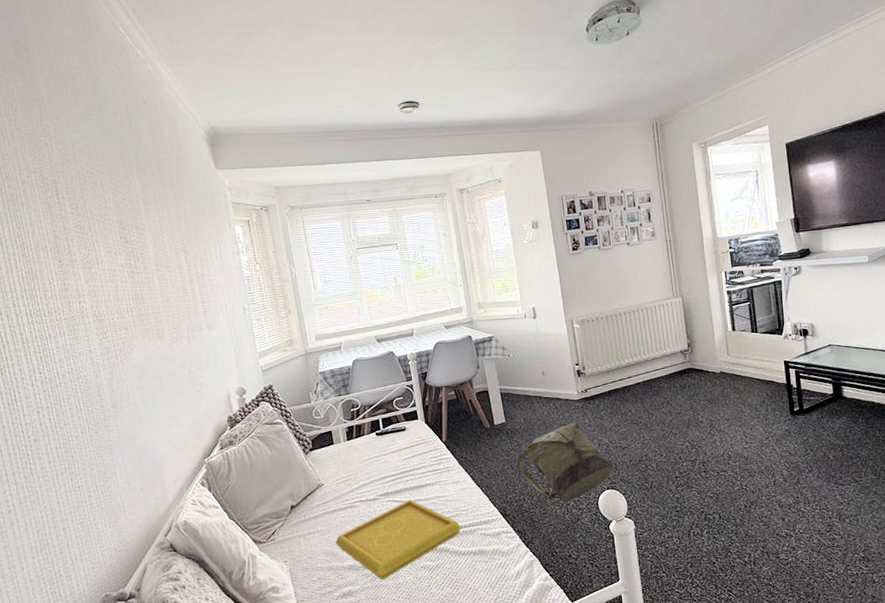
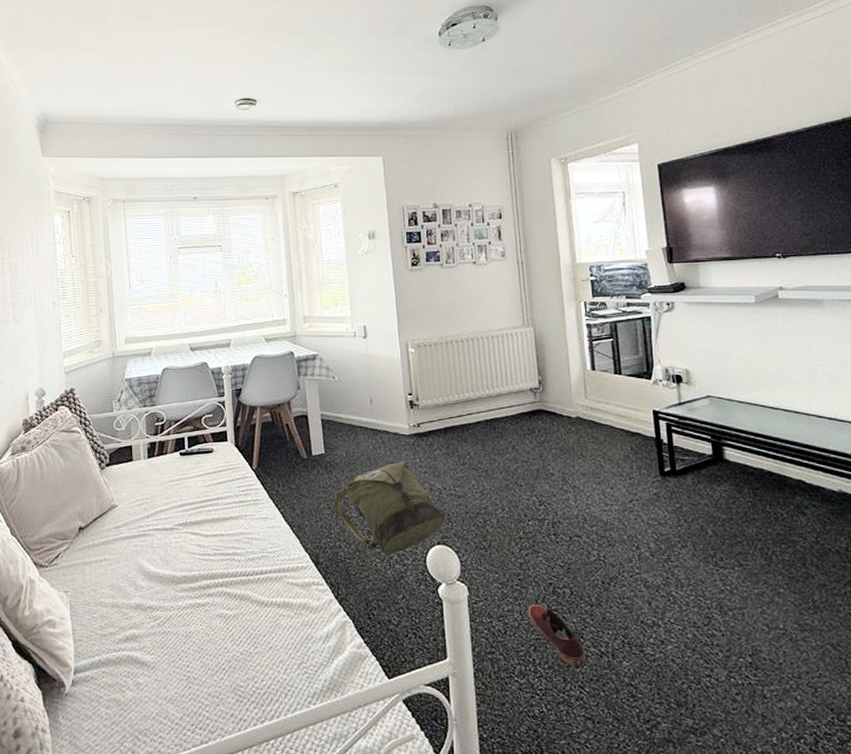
serving tray: present [336,499,461,580] -> none [124,533,266,626]
shoe: none [684,530,733,576] -> present [527,605,585,667]

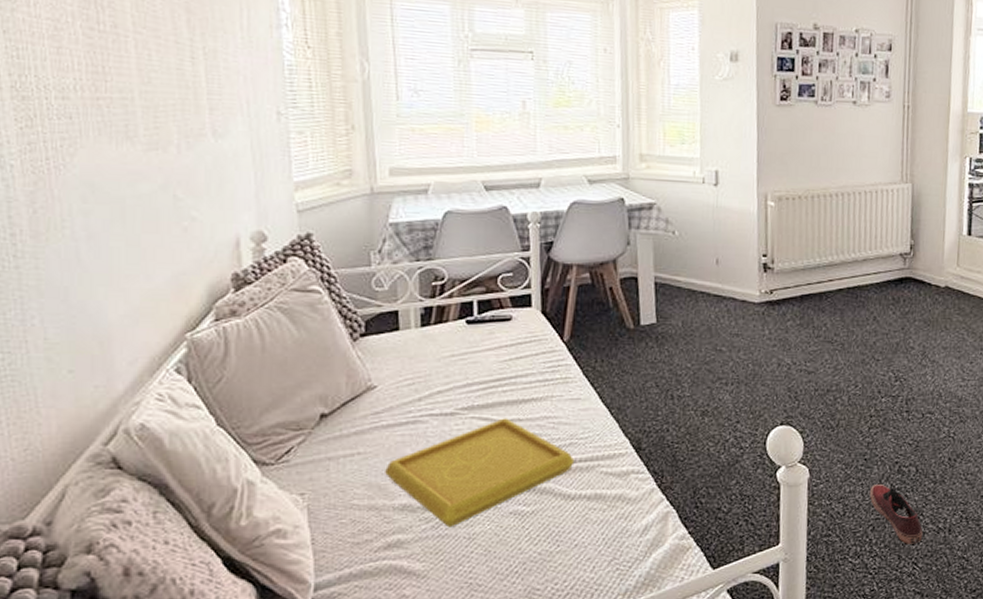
serving tray: none [124,533,266,626] -> present [385,418,575,528]
backpack: present [334,461,446,556] -> none [663,332,793,438]

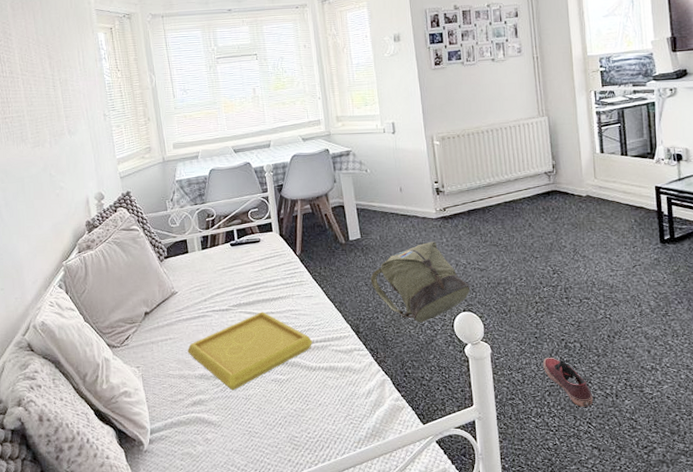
backpack: none [663,332,793,438] -> present [370,241,471,323]

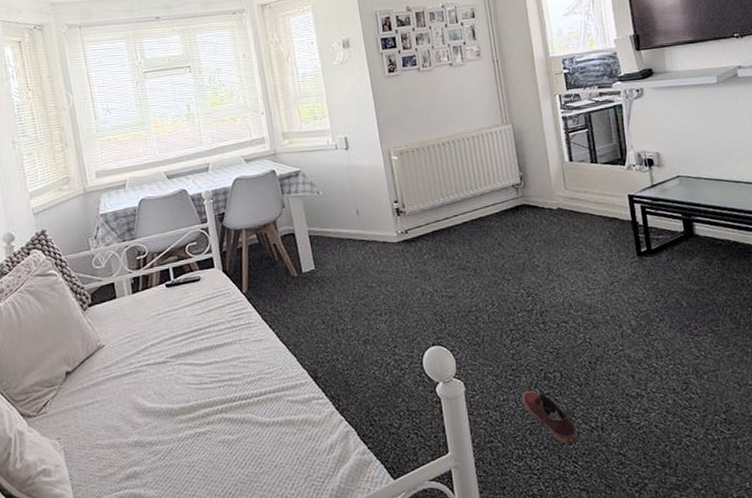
serving tray: present [188,312,313,391] -> none [118,361,265,458]
backpack: present [370,241,471,323] -> none [328,268,439,362]

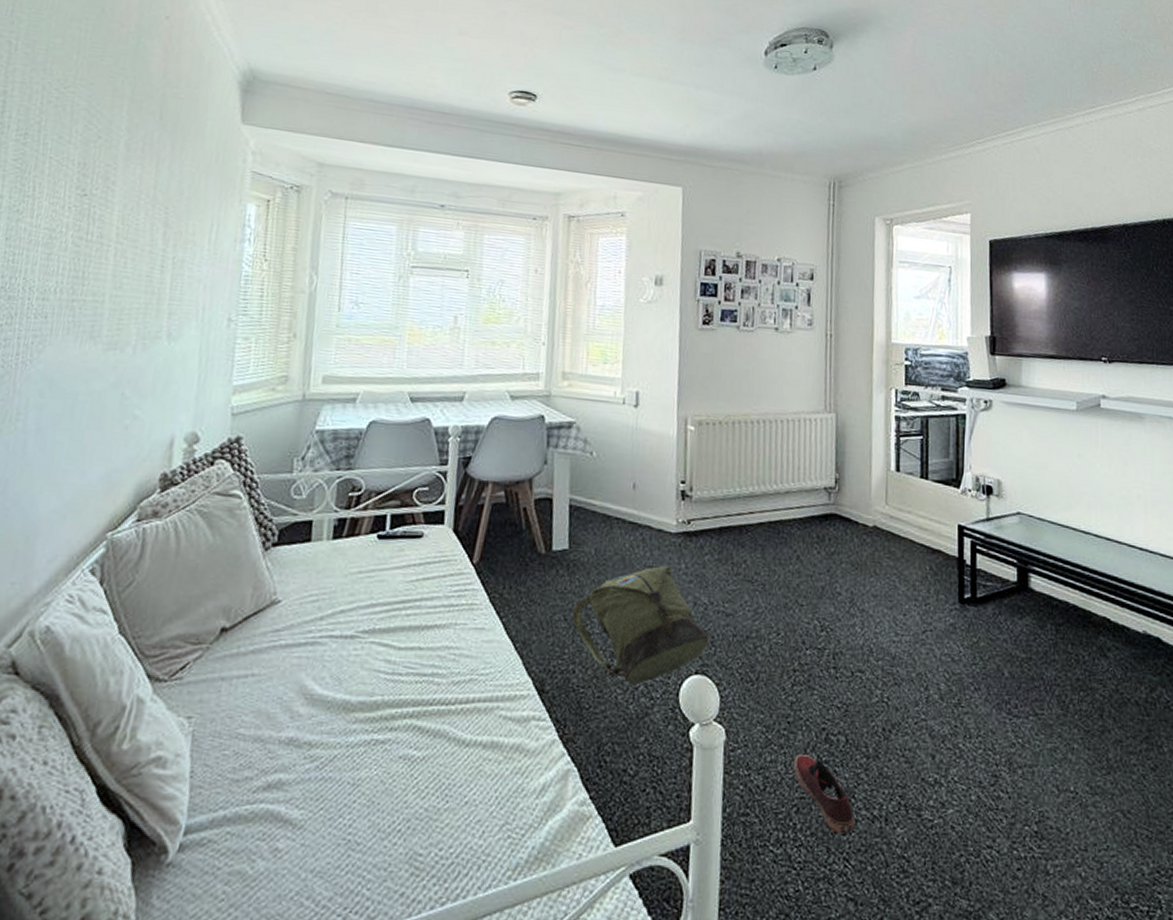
backpack: none [328,268,439,362] -> present [572,565,709,686]

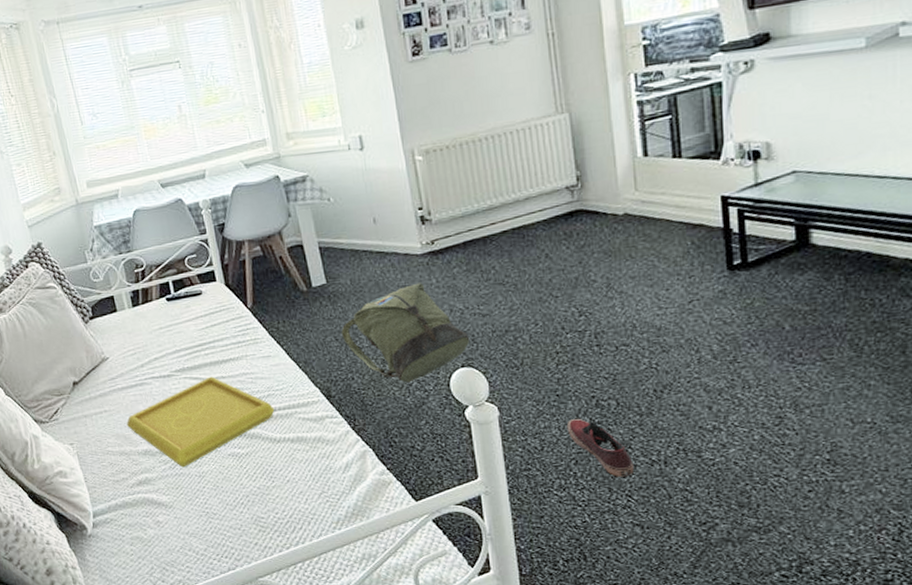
serving tray: none [276,645,473,770] -> present [127,376,275,468]

